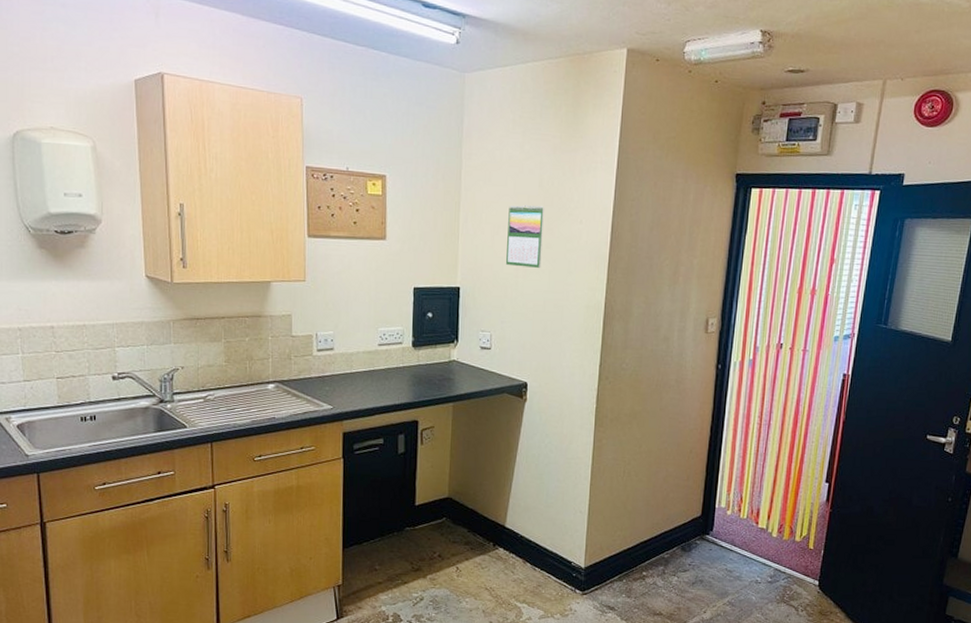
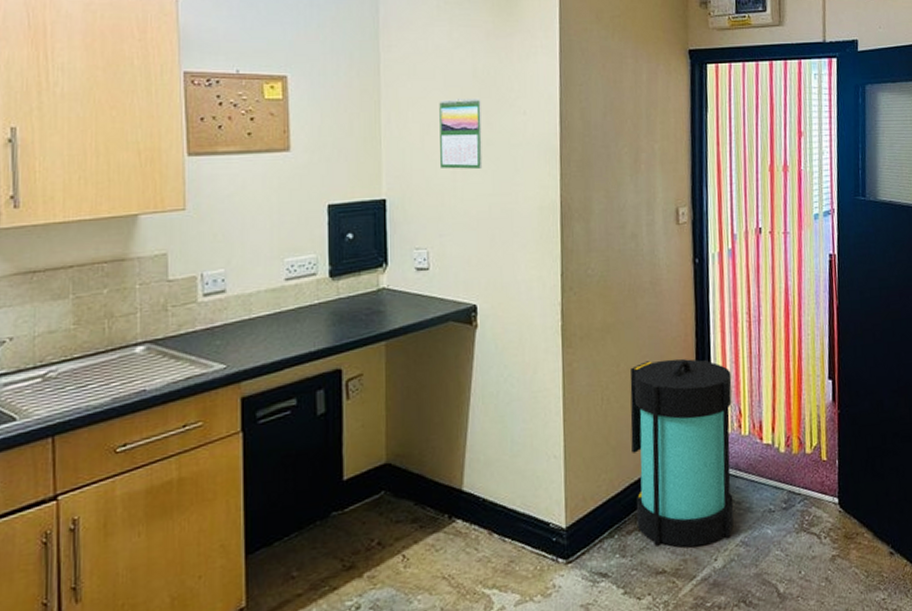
lantern: none [642,446,738,600] -> present [630,358,734,548]

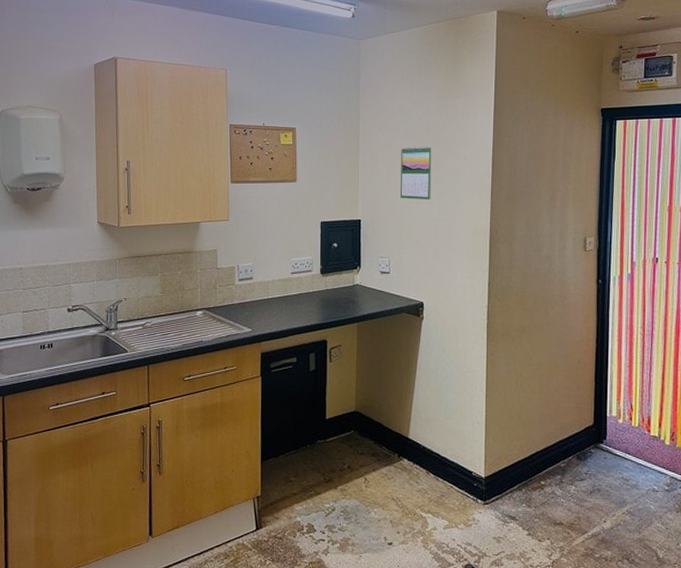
lantern: present [630,358,734,548] -> none [539,358,625,509]

